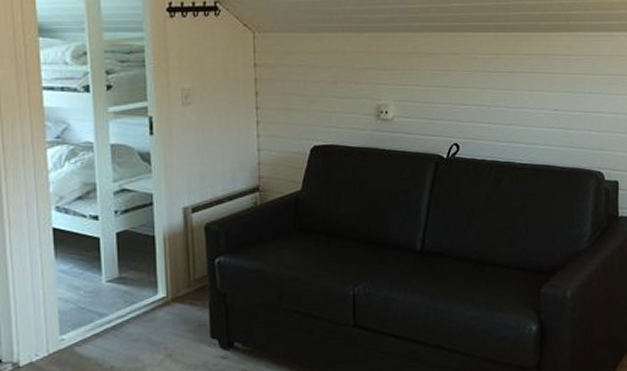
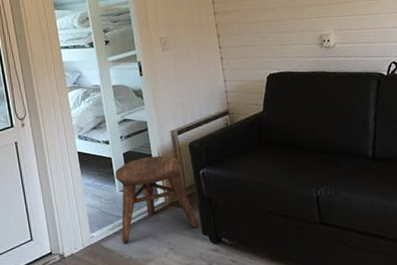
stool: none [102,238,207,349] -> present [114,155,199,243]

